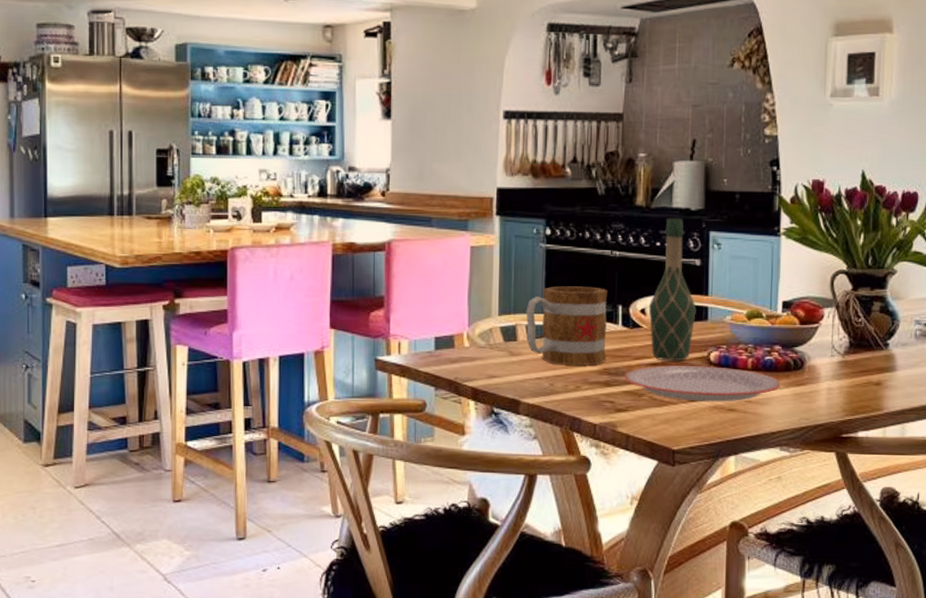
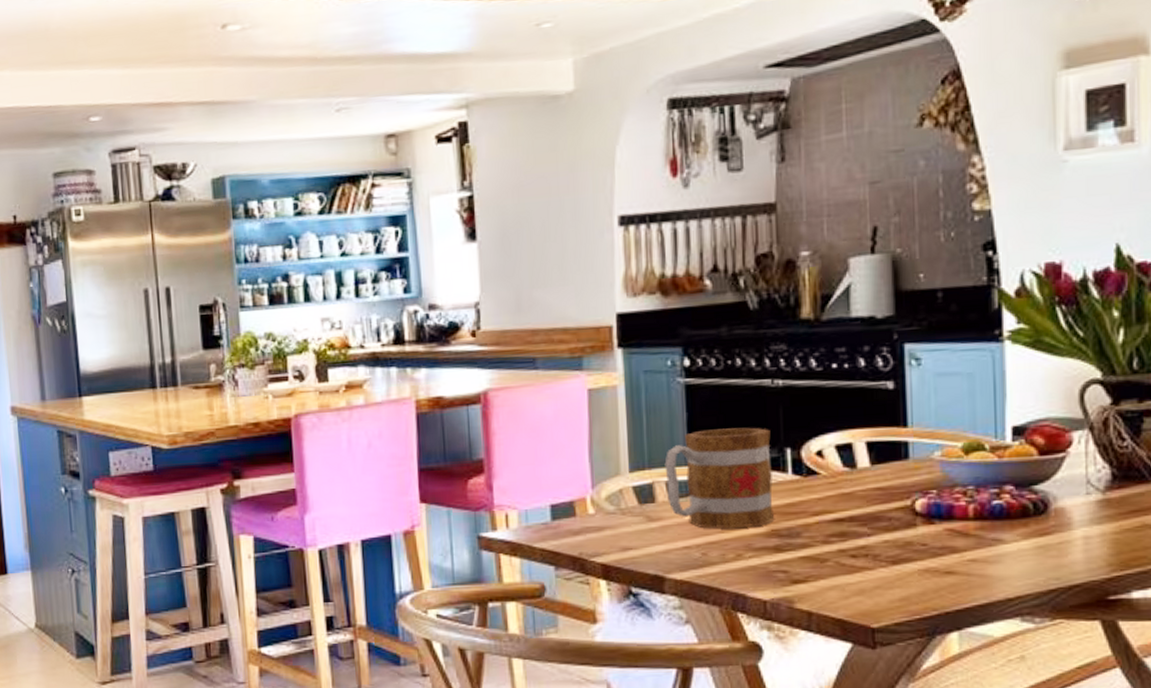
plate: present [624,365,781,402] -> none [800,518,1017,564]
wine bottle: present [648,218,696,361] -> none [826,330,893,515]

